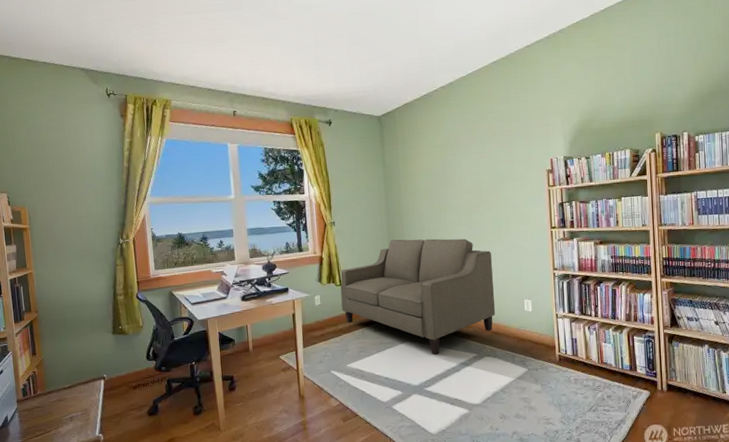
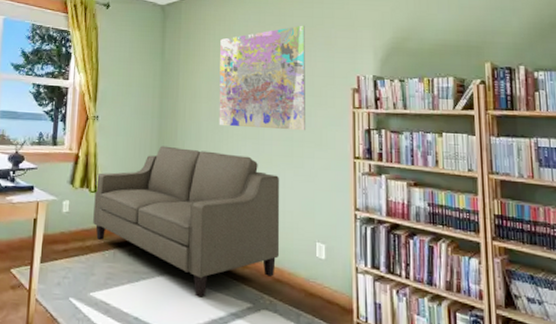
map: none [432,119,510,216] -> present [219,25,305,131]

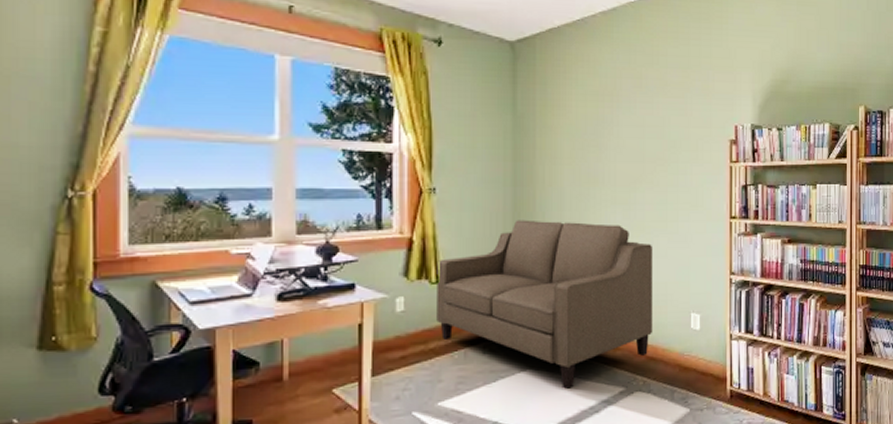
map: present [219,25,305,131] -> none [584,66,680,192]

